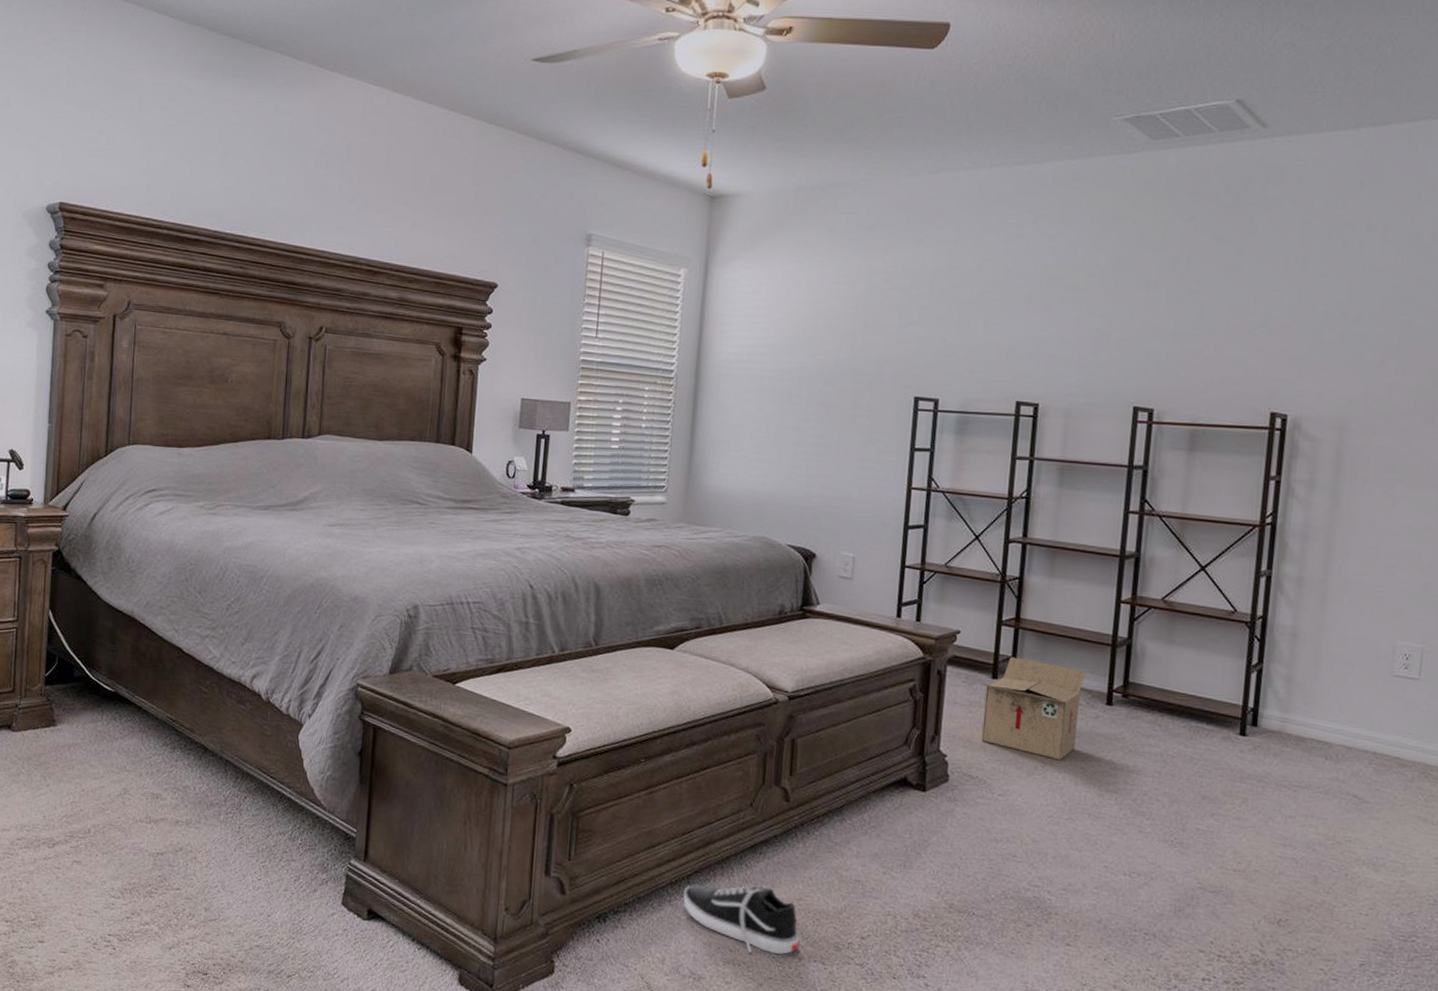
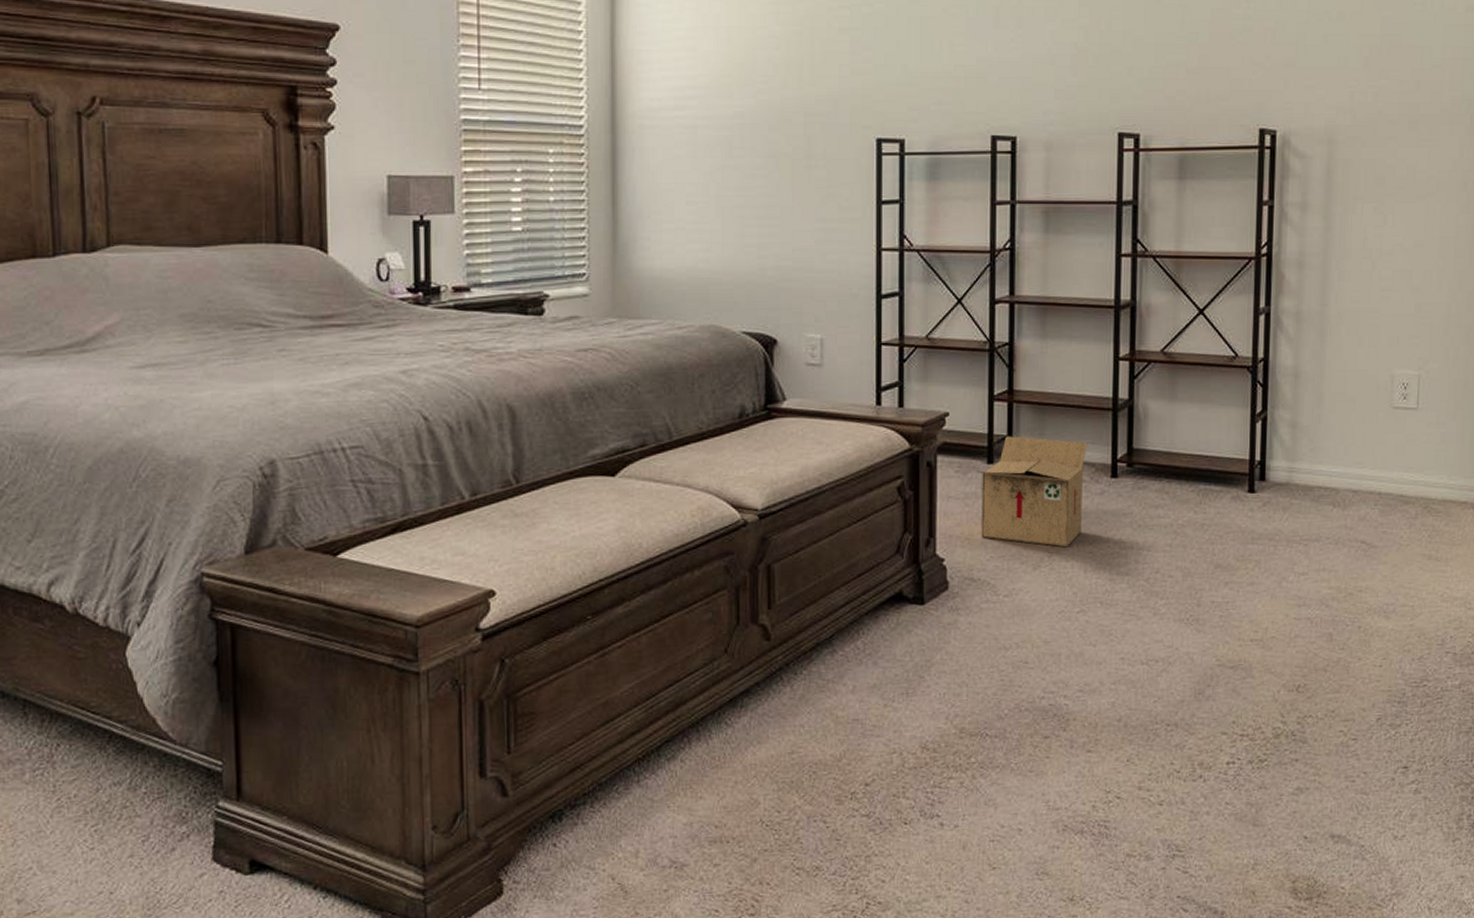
shoe: present [683,883,800,955] -> none [654,743,796,828]

